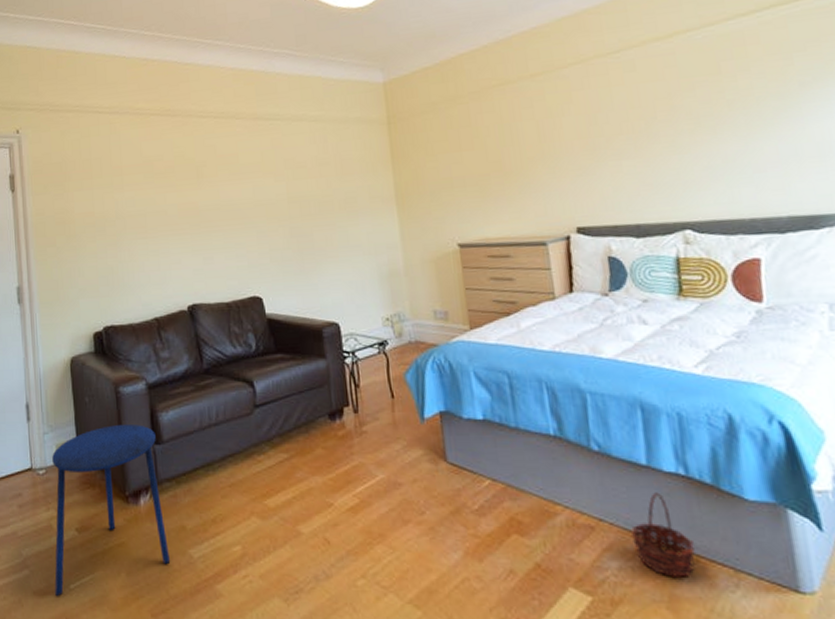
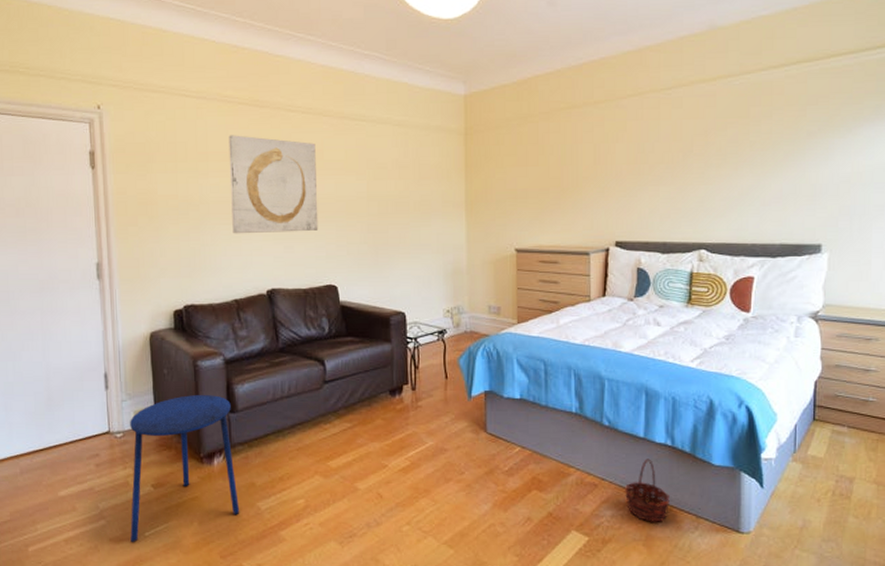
wall art: none [142,146,238,248] -> present [228,135,319,234]

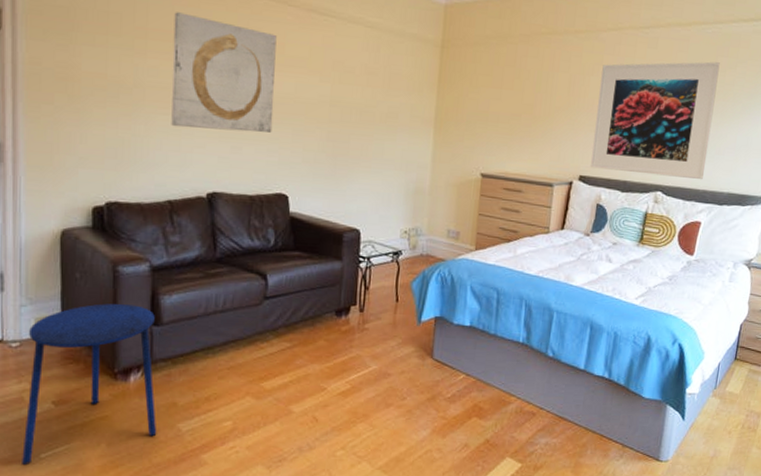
basket: present [625,458,670,522] -> none [560,390,601,450]
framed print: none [626,113,753,234] -> present [591,61,720,180]

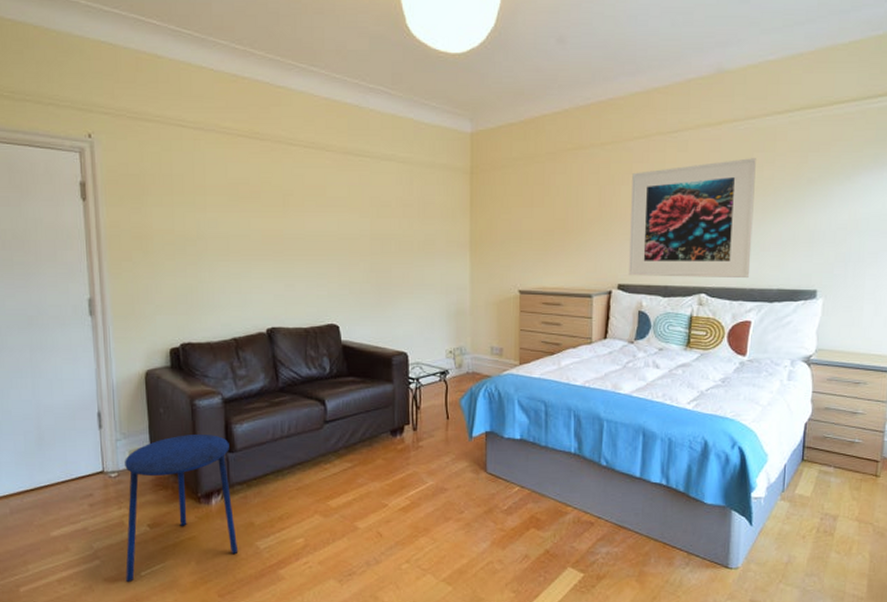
wall art: present [171,12,277,133] -> none [227,168,320,271]

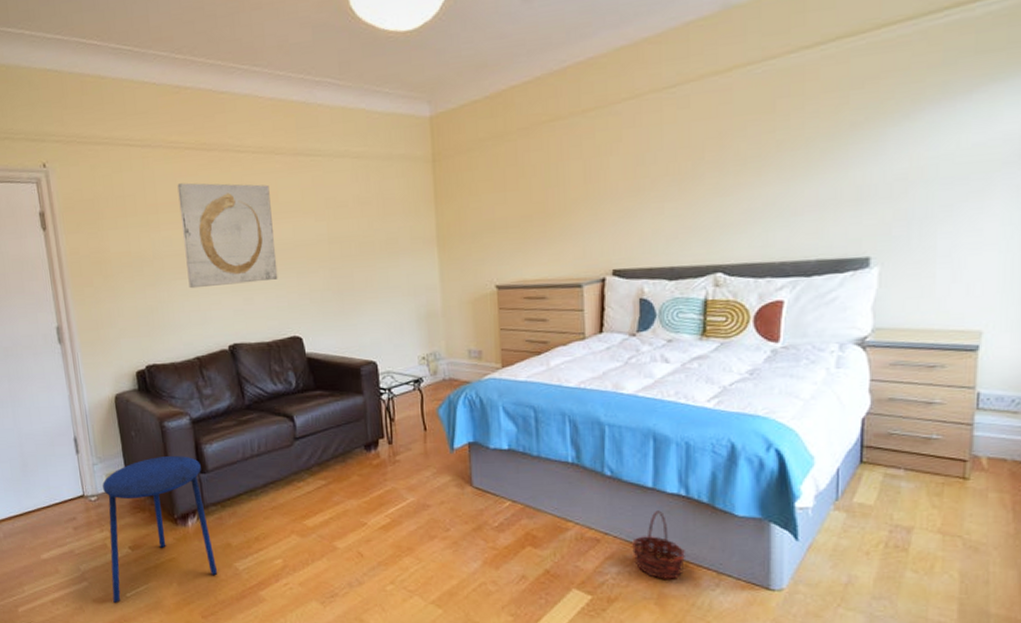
wall art: none [227,168,320,271] -> present [177,183,278,289]
basket: none [620,498,663,559] -> present [632,510,685,579]
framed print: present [629,158,756,279] -> none [622,106,780,259]

